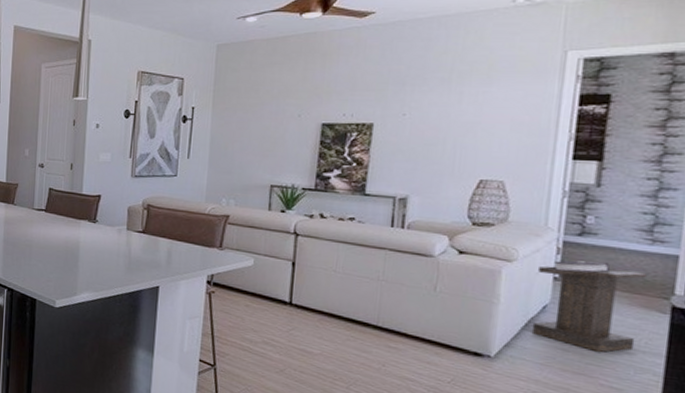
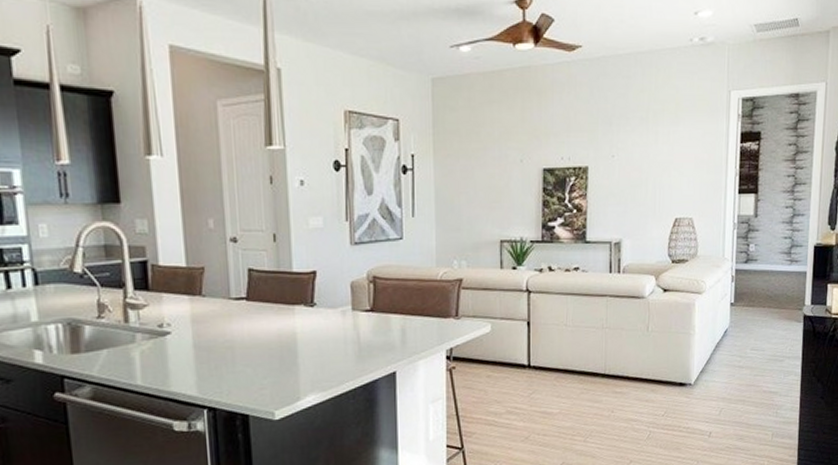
lectern: present [531,260,648,352] -> none [718,283,789,364]

